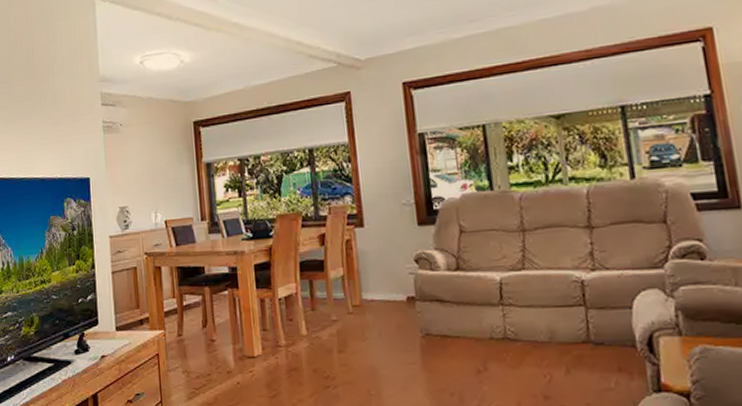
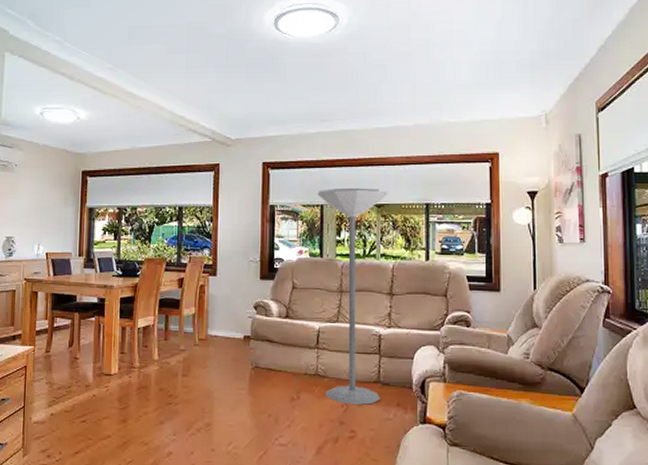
floor lamp: none [475,95,594,374] -> present [317,187,390,406]

